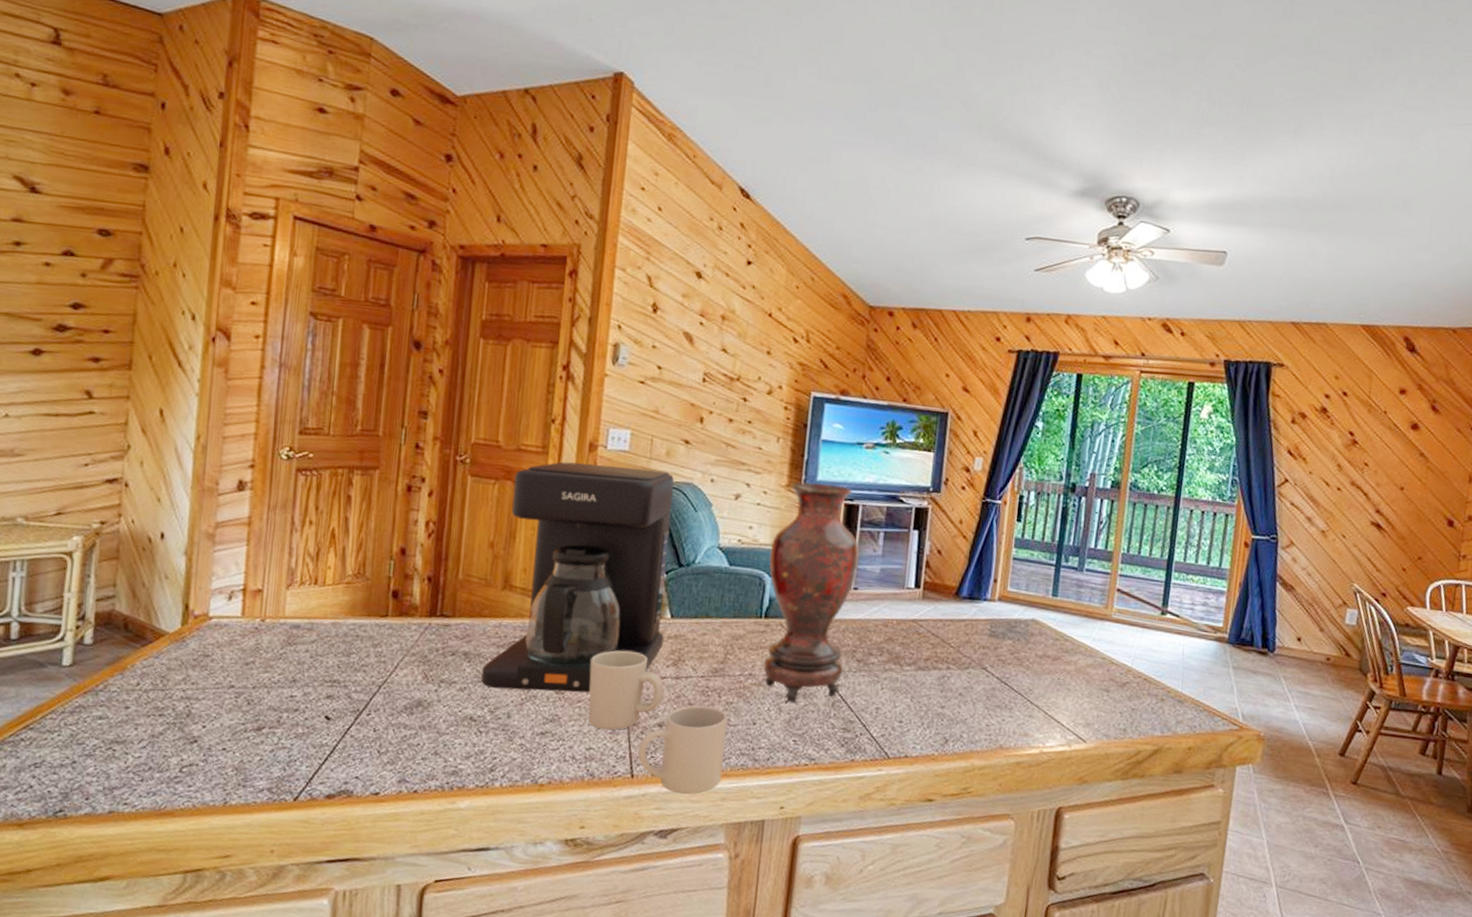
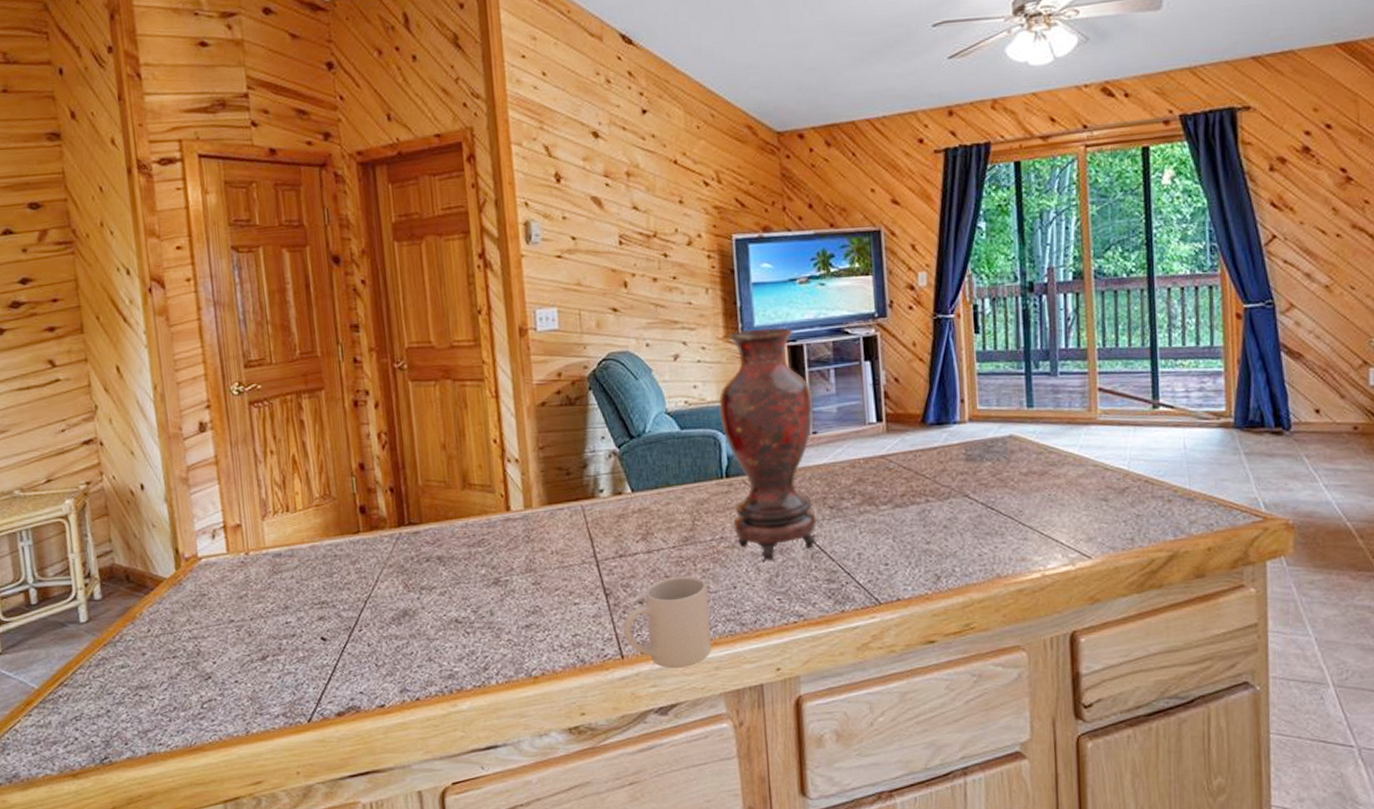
coffee maker: present [481,461,674,693] -> none [452,343,629,588]
mug: present [588,650,664,731] -> none [560,531,638,615]

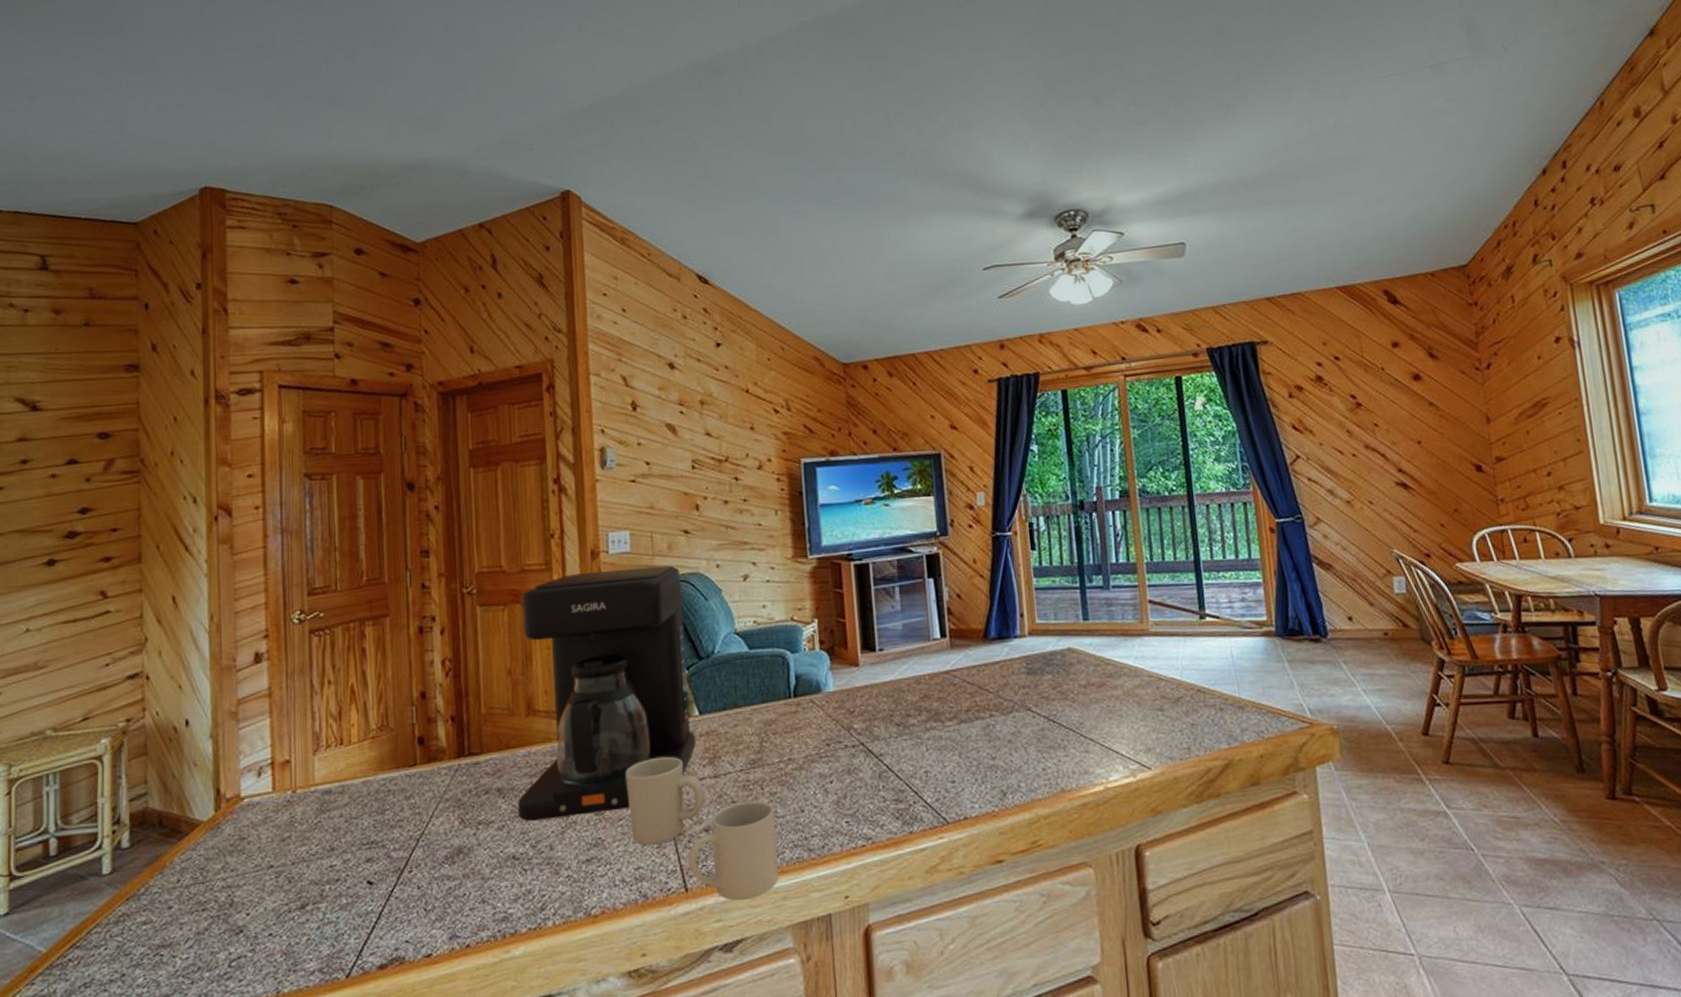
coffee maker: none [452,343,629,588] -> present [518,565,696,821]
mug: none [560,531,638,615] -> present [625,756,705,846]
vase: present [719,327,817,560] -> none [787,546,884,781]

